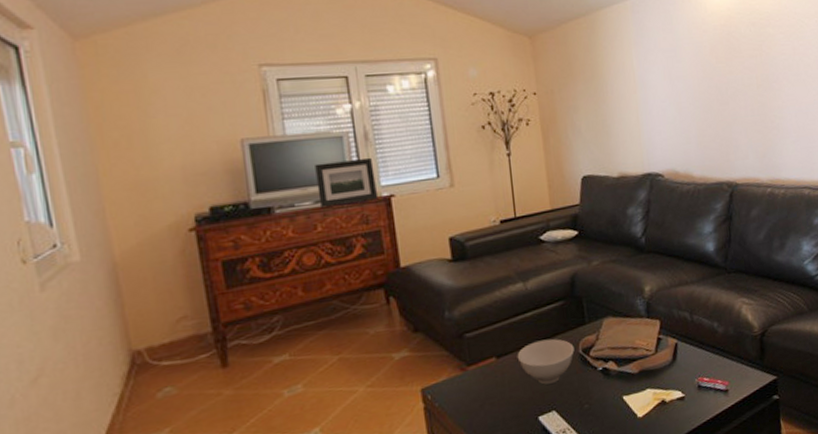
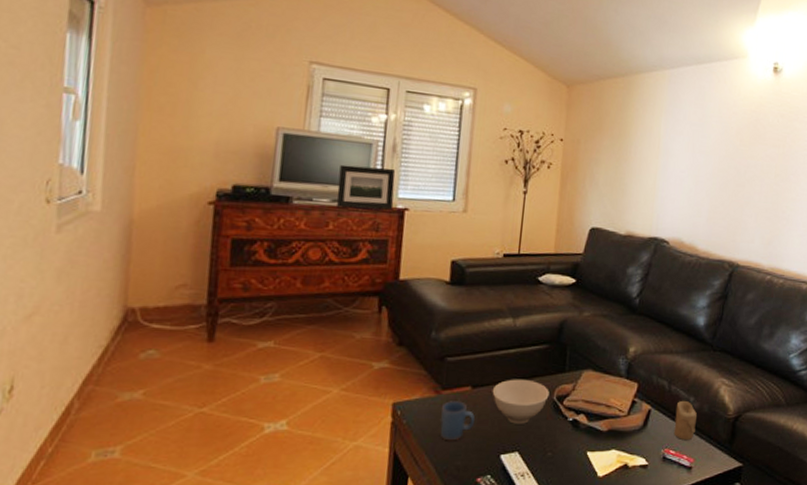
mug: none [470,373,506,415] -> present [440,401,475,441]
candle: none [701,327,725,366] -> present [673,400,698,440]

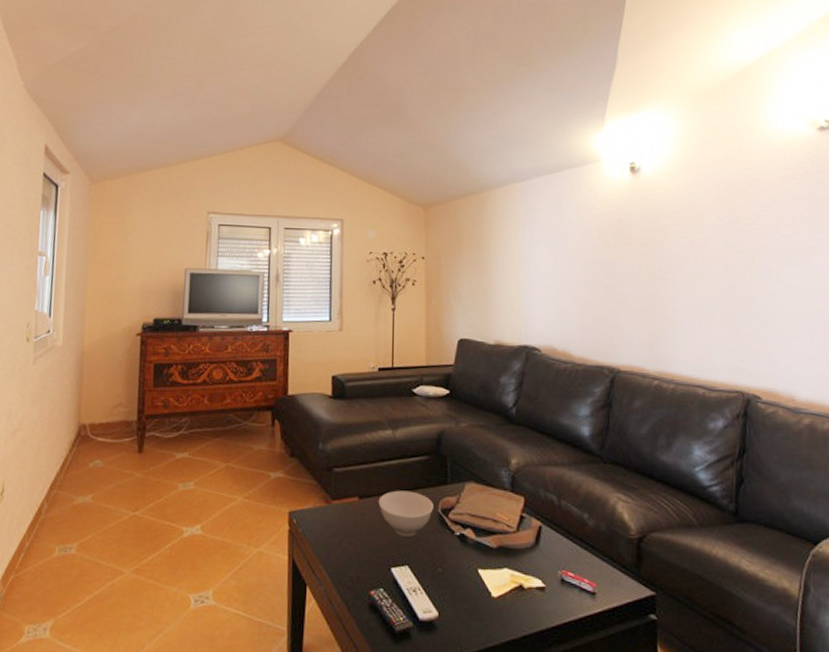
picture frame: present [336,164,396,210] -> none [233,295,280,333]
mug: present [440,401,475,441] -> none [332,511,364,552]
candle: present [673,400,698,440] -> none [569,516,595,561]

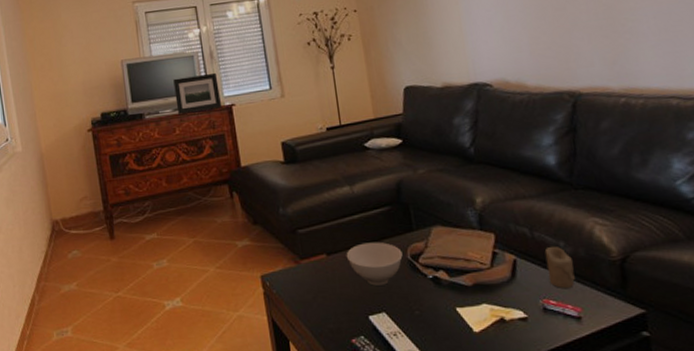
picture frame: none [233,295,280,333] -> present [173,72,222,114]
candle: none [569,516,595,561] -> present [544,246,575,288]

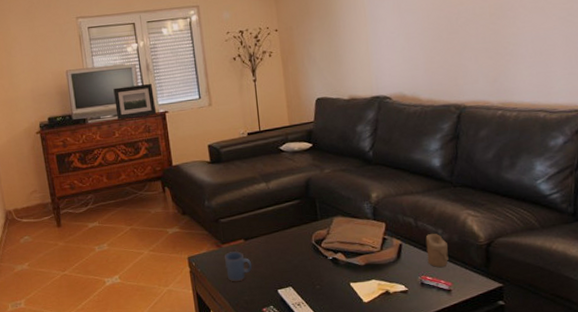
mug: none [303,268,337,306] -> present [224,251,252,282]
bowl: present [346,242,403,286] -> none [260,229,308,265]

